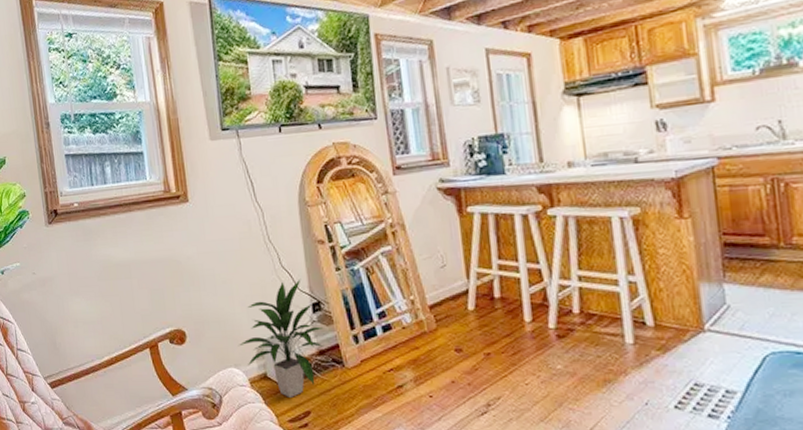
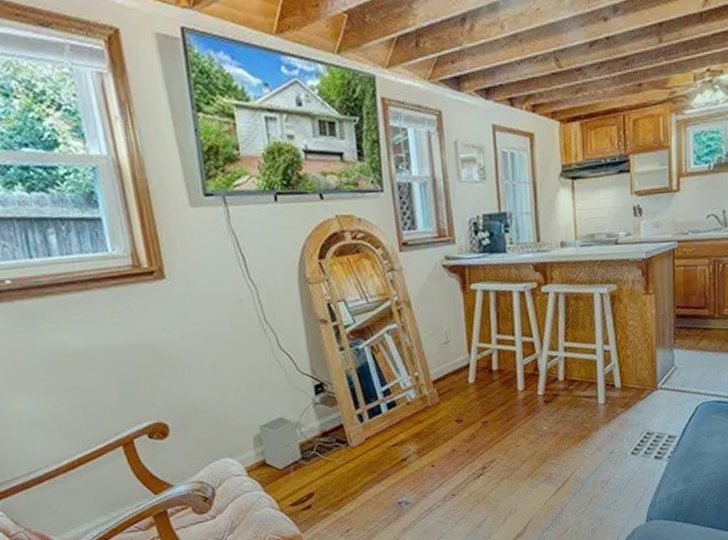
indoor plant: present [238,278,325,397] -> none [232,360,328,482]

